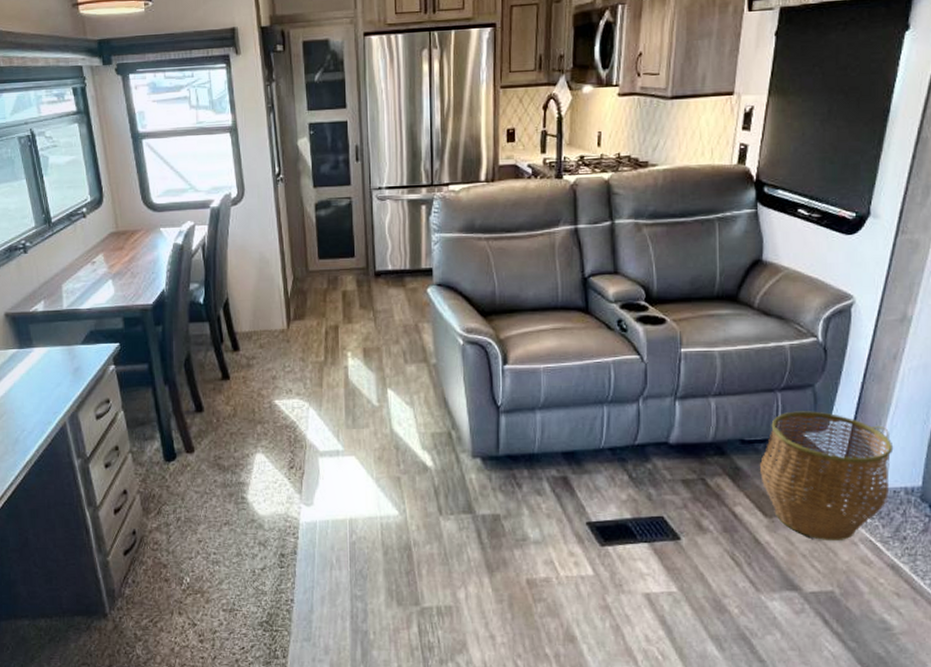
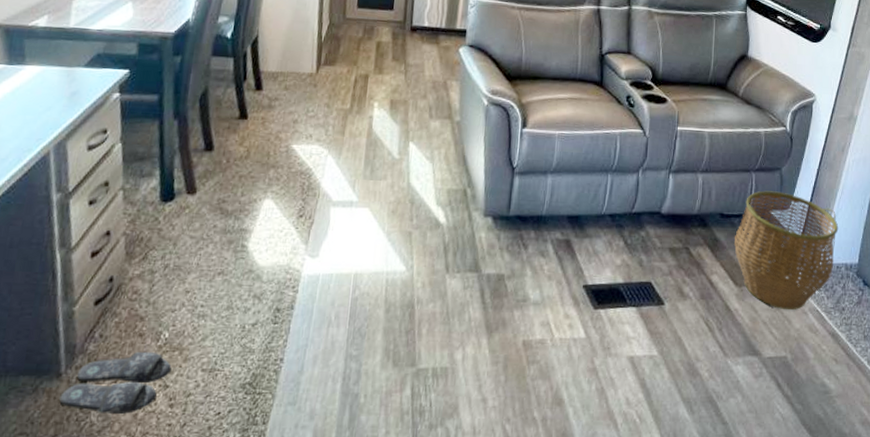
slippers: none [109,594,196,648] -> present [59,351,172,414]

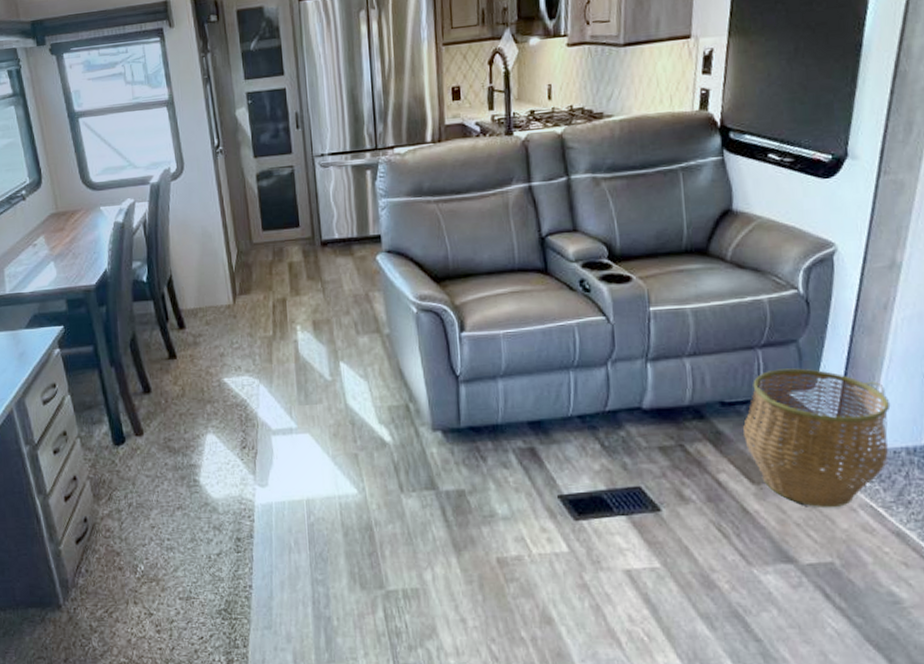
slippers: present [59,351,172,414] -> none [64,583,152,639]

